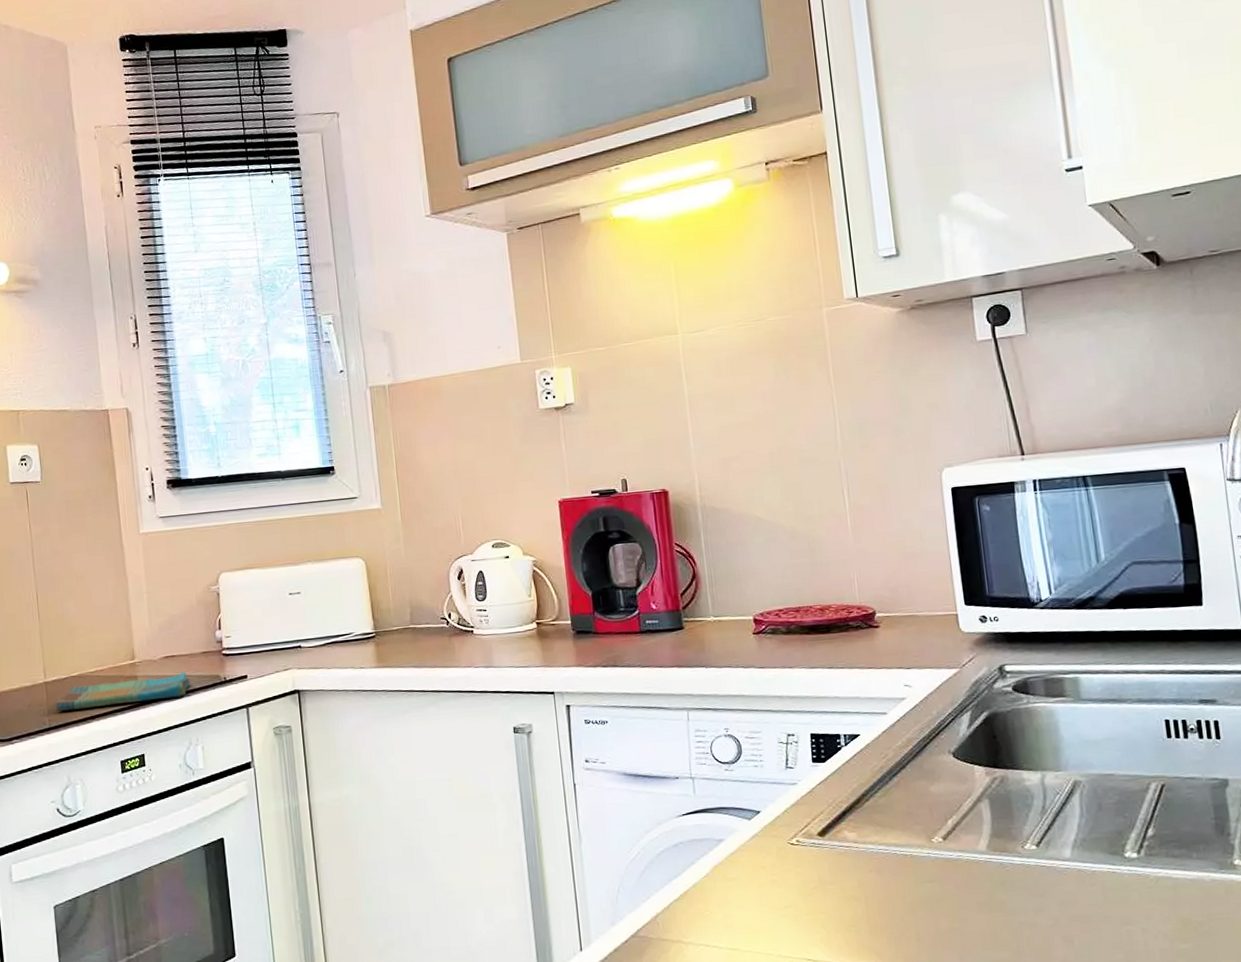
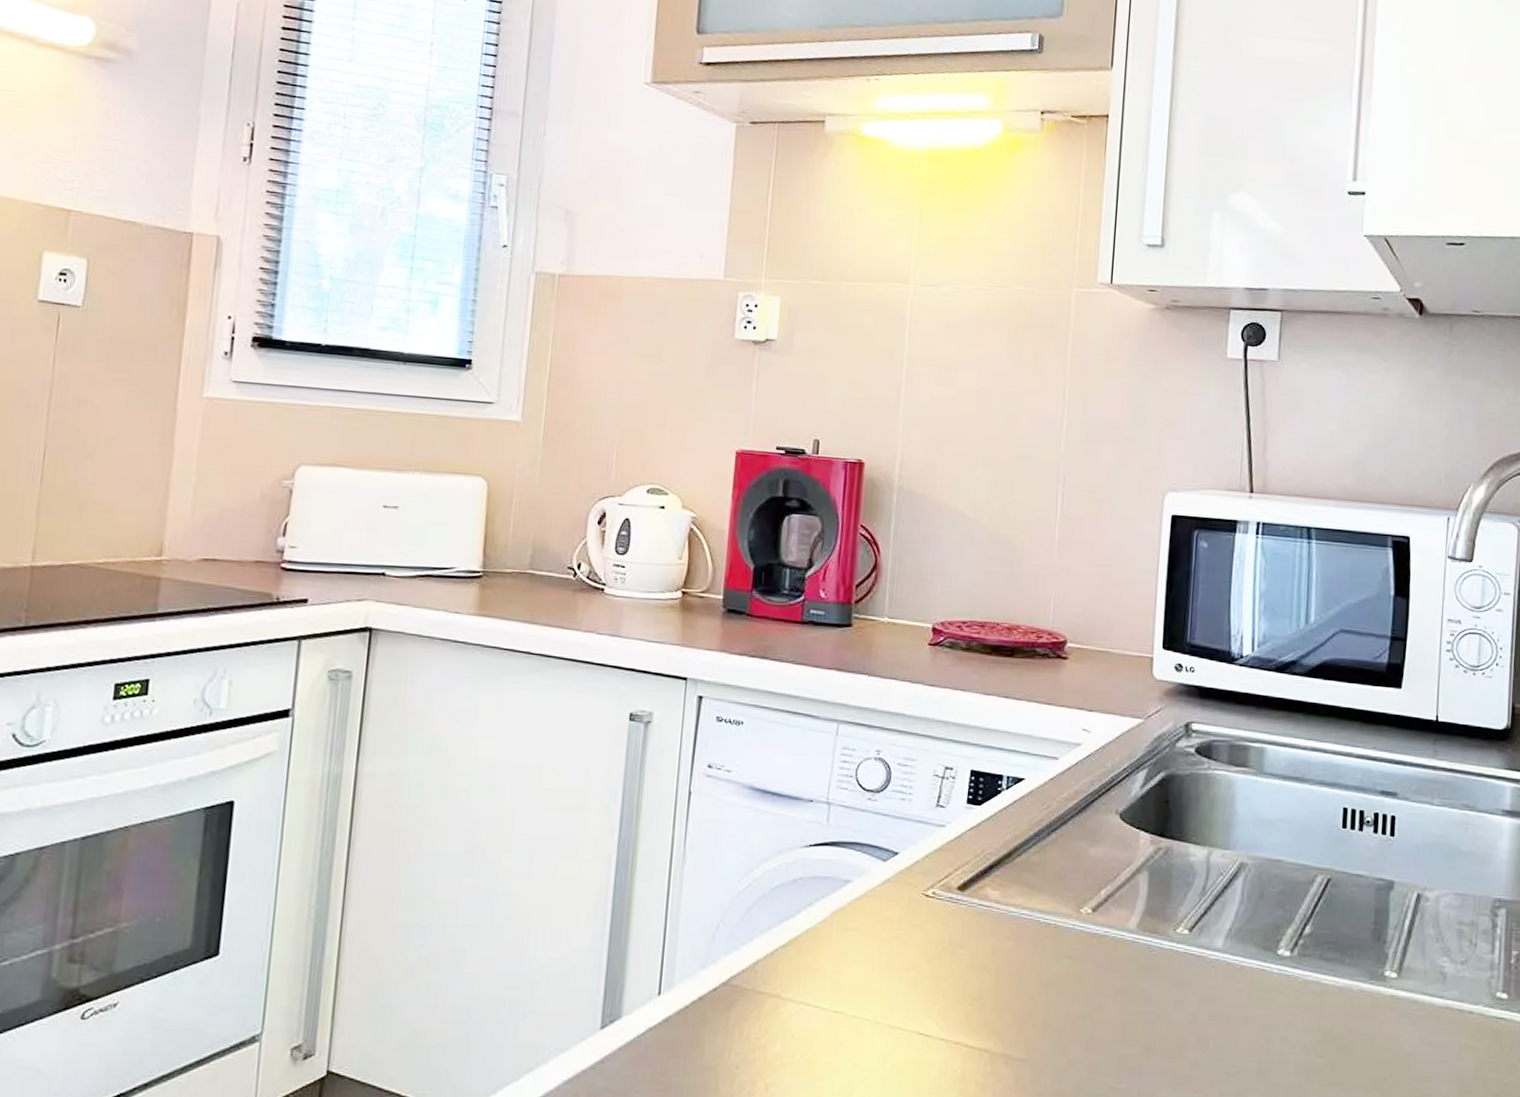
dish towel: present [56,671,191,712] -> none [40,578,232,613]

